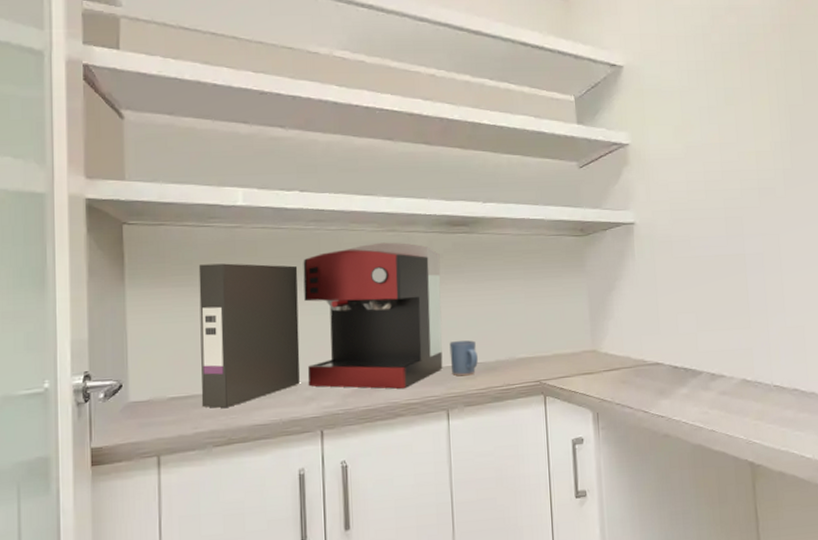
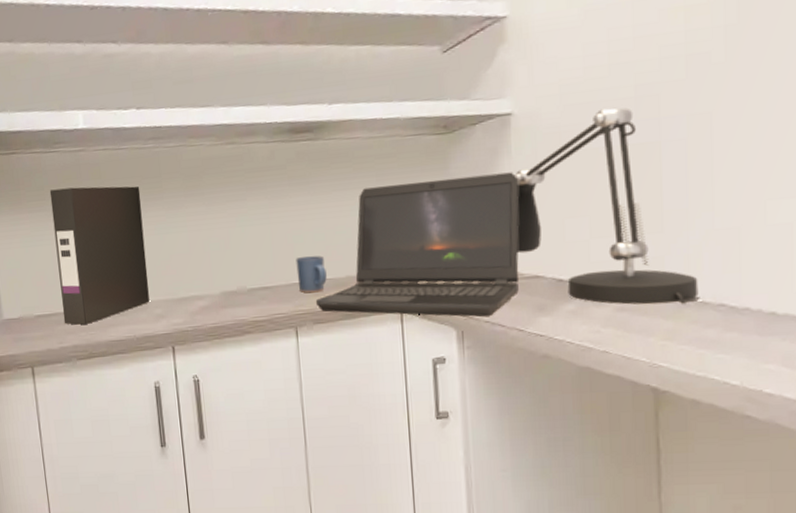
coffee maker: present [303,242,443,389] -> none [144,155,290,306]
laptop computer: none [466,272,643,400] -> present [315,172,519,318]
desk lamp: none [638,225,780,389] -> present [514,107,700,305]

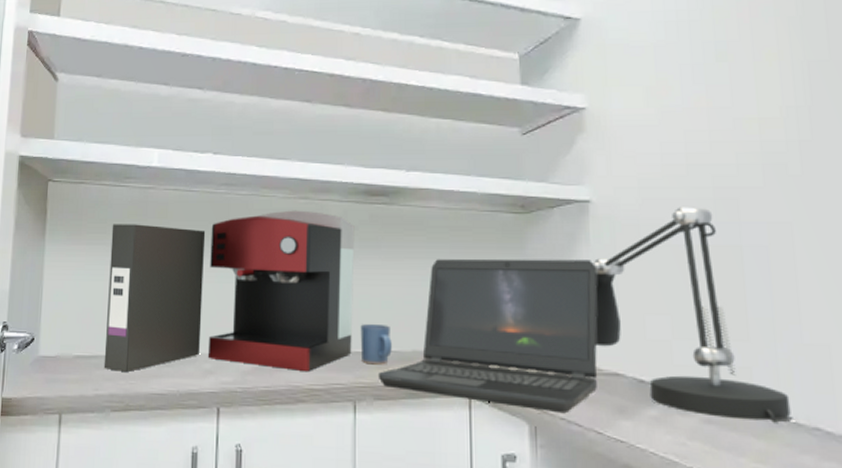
coffee maker: none [144,155,290,306] -> present [207,210,355,371]

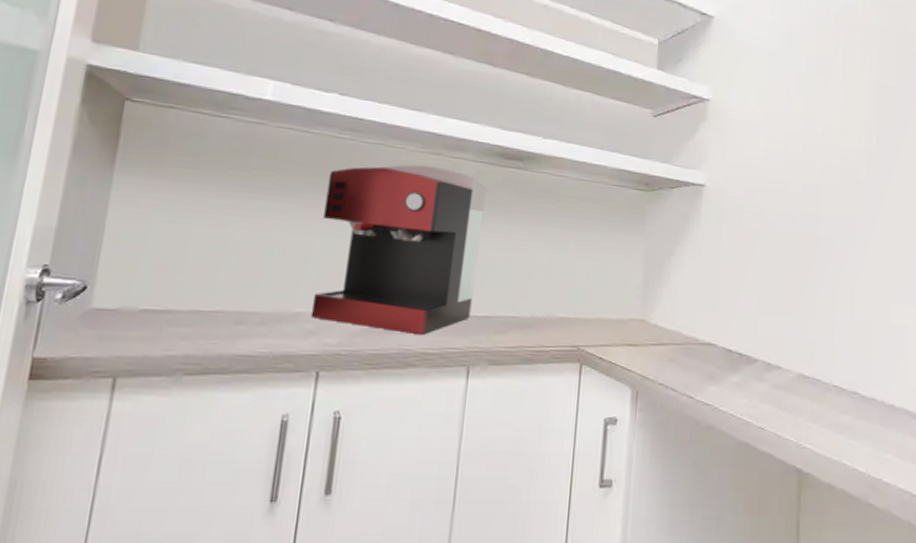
binder: present [103,224,206,372] -> none [179,159,322,330]
mug: present [360,324,392,365] -> none [479,288,512,330]
laptop computer: present [377,258,598,414] -> none [494,228,704,380]
desk lamp: present [593,207,793,423] -> none [695,198,840,388]

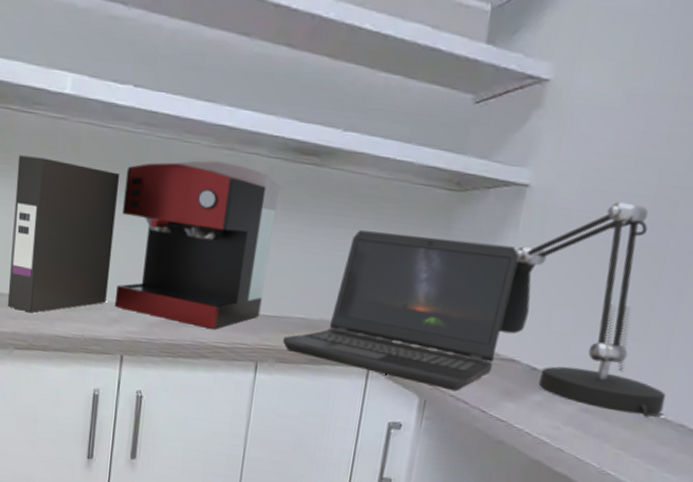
binder: none [179,159,322,330] -> present [7,155,120,313]
laptop computer: none [494,228,704,380] -> present [282,230,519,392]
desk lamp: none [695,198,840,388] -> present [499,201,667,418]

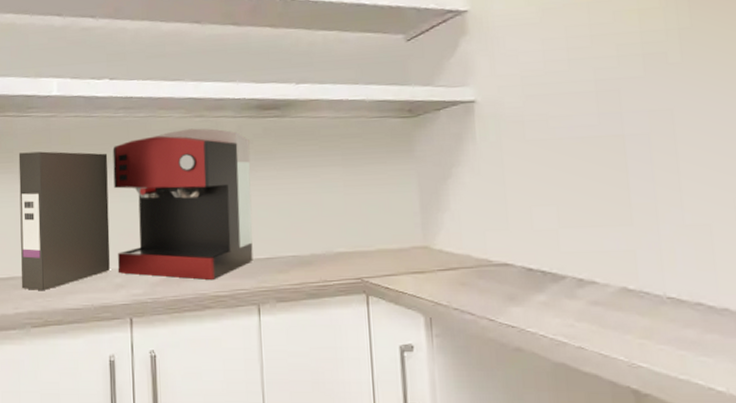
laptop computer: present [282,230,519,392] -> none [279,157,488,304]
desk lamp: present [499,201,667,418] -> none [480,100,676,301]

